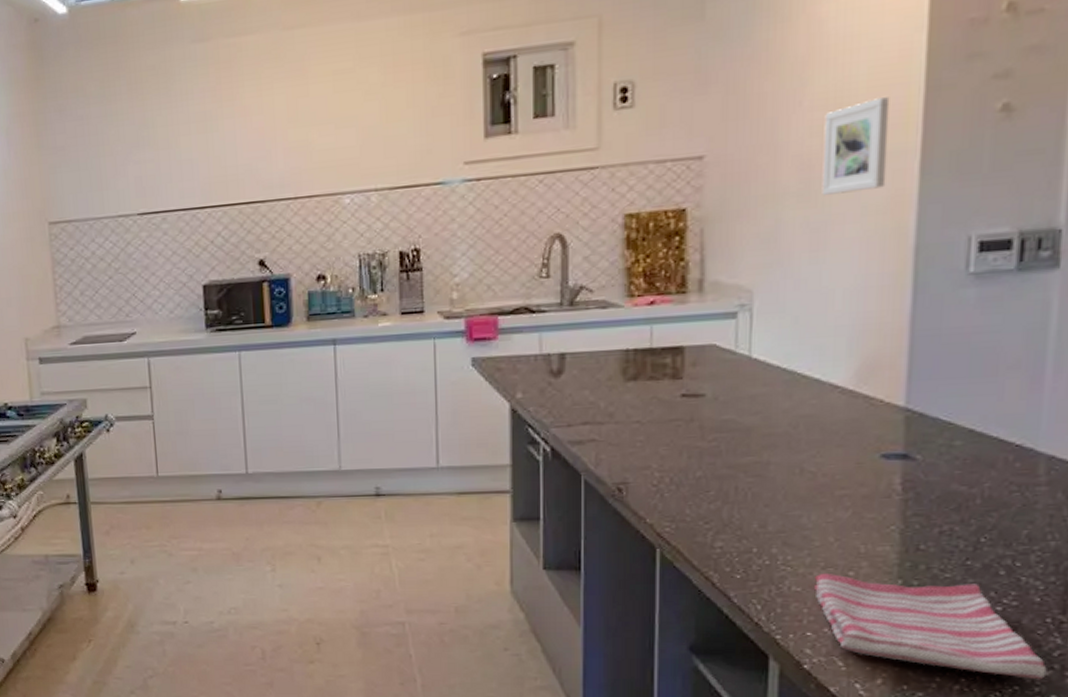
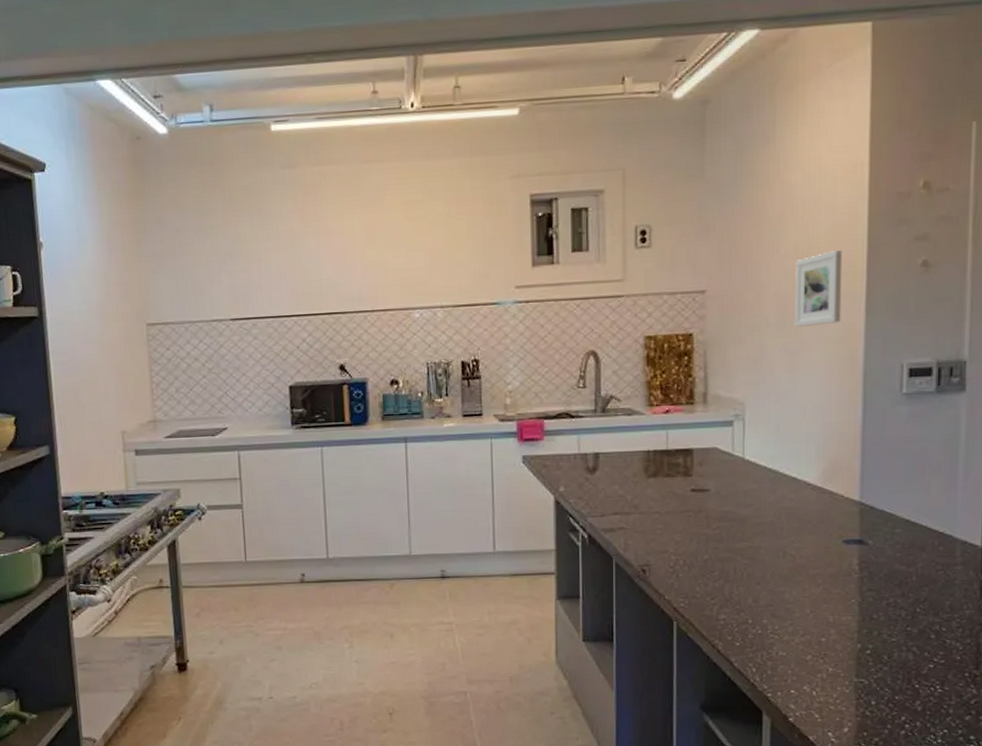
dish towel: present [815,572,1047,680] -> none [796,639,967,724]

